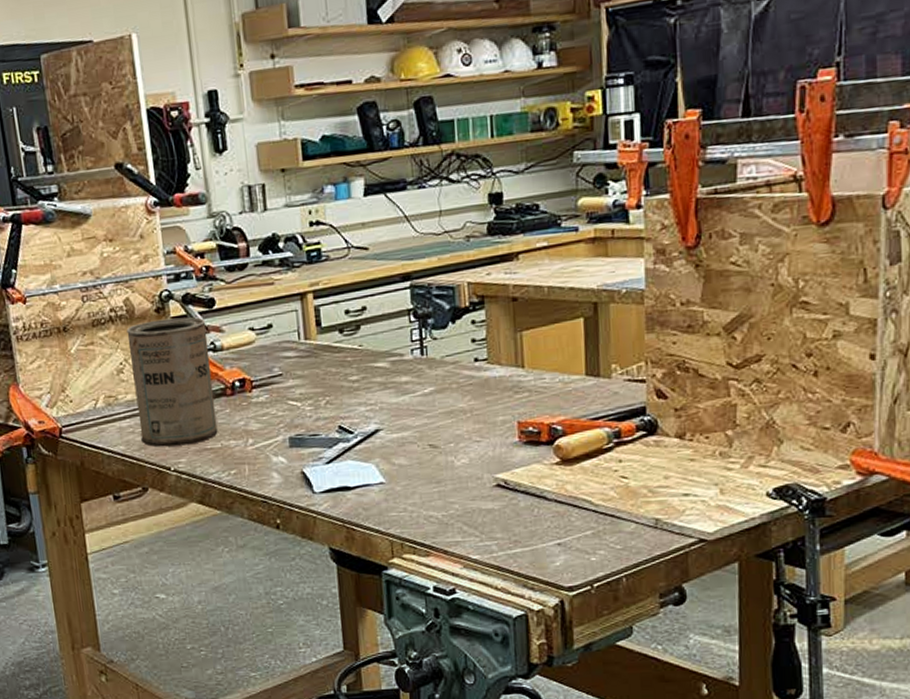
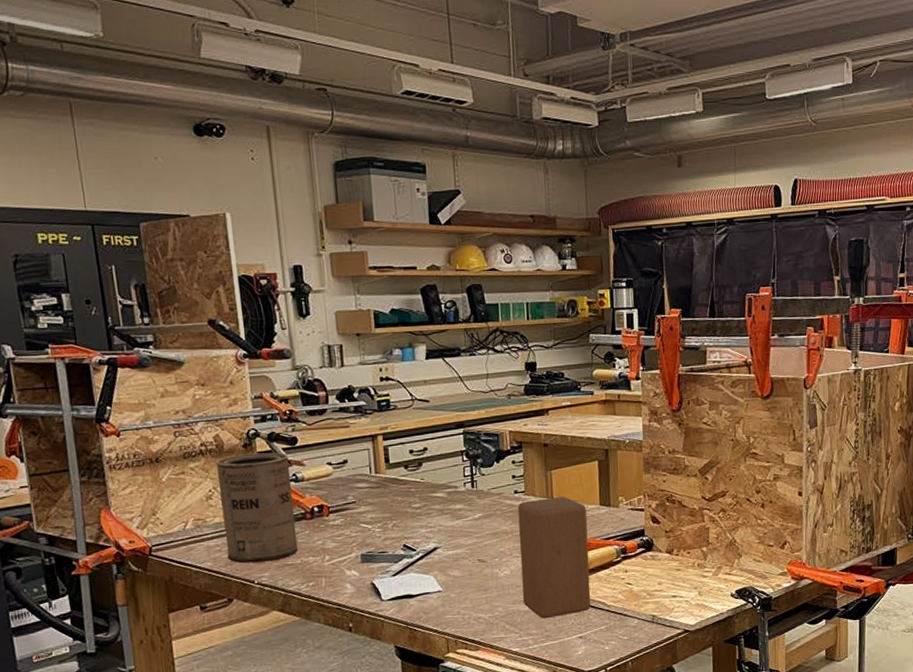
wood block: none [478,365,573,520] -> present [517,497,591,619]

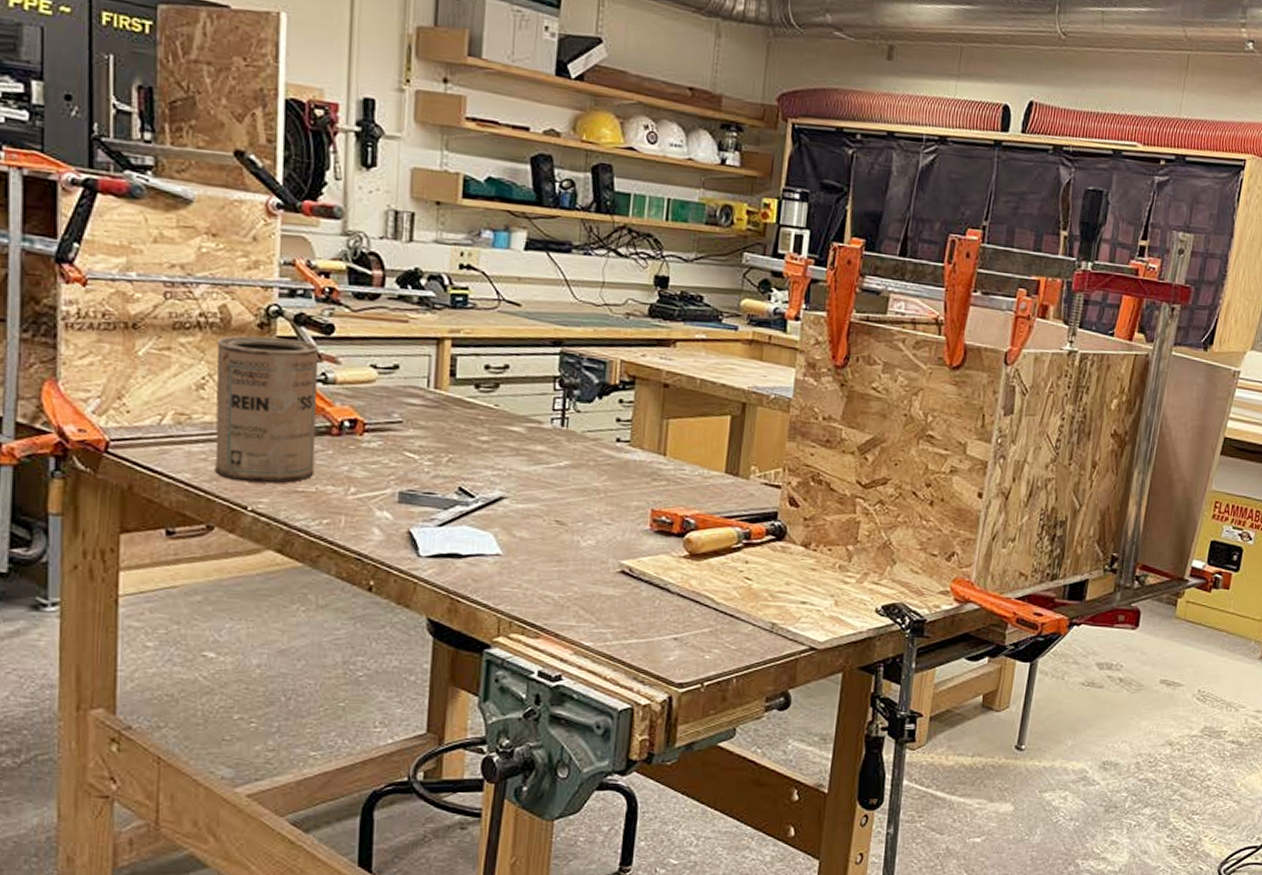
wood block: present [517,497,591,619] -> none [606,453,707,609]

